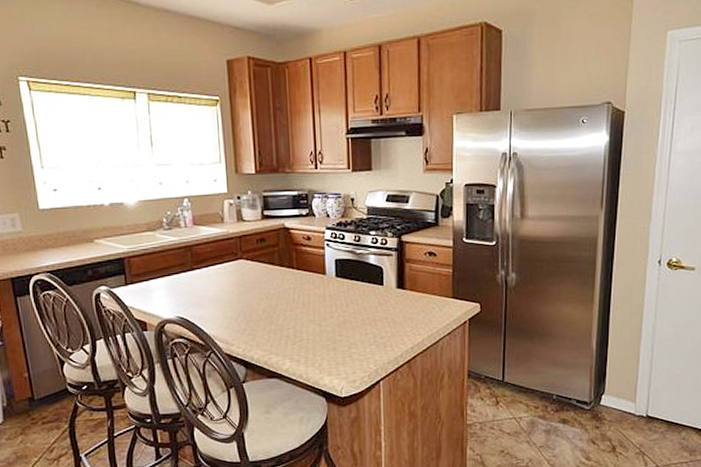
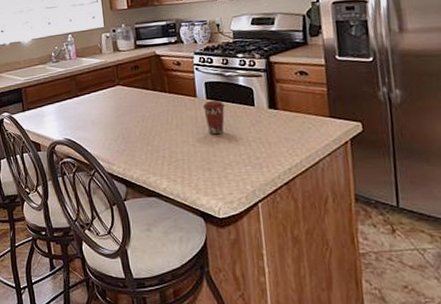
coffee cup: none [331,278,354,314] -> present [202,100,225,135]

